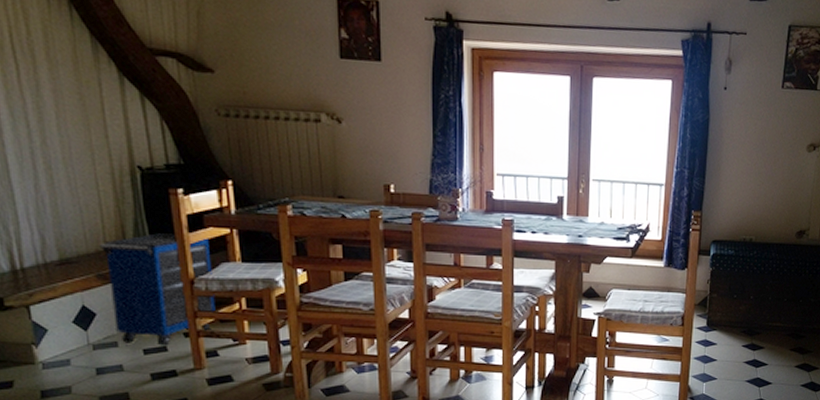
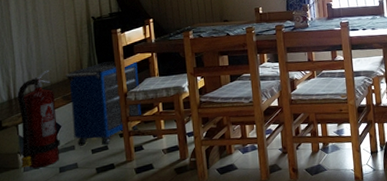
fire extinguisher: none [25,234,96,366] -> present [17,69,60,169]

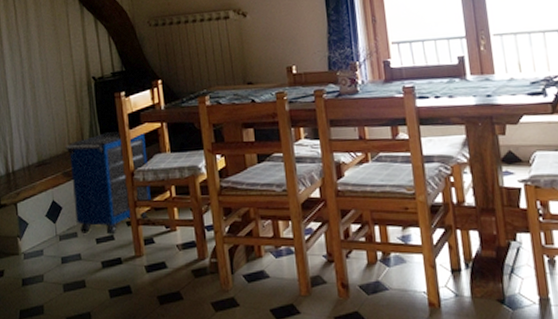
fire extinguisher: present [17,69,60,169] -> none [15,139,62,256]

